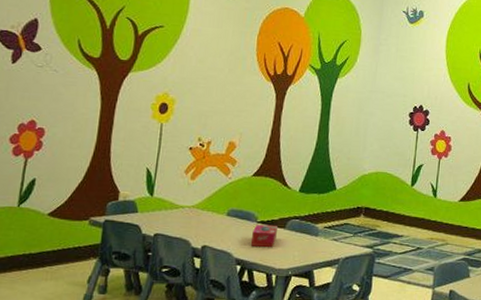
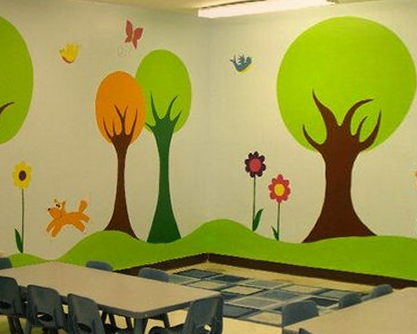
tissue box: present [250,224,278,248] -> none [109,273,131,294]

